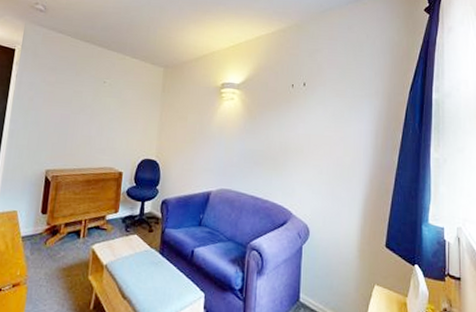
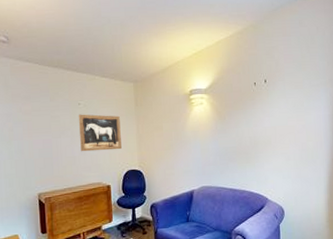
wall art: none [98,92,144,136] -> present [78,114,122,152]

